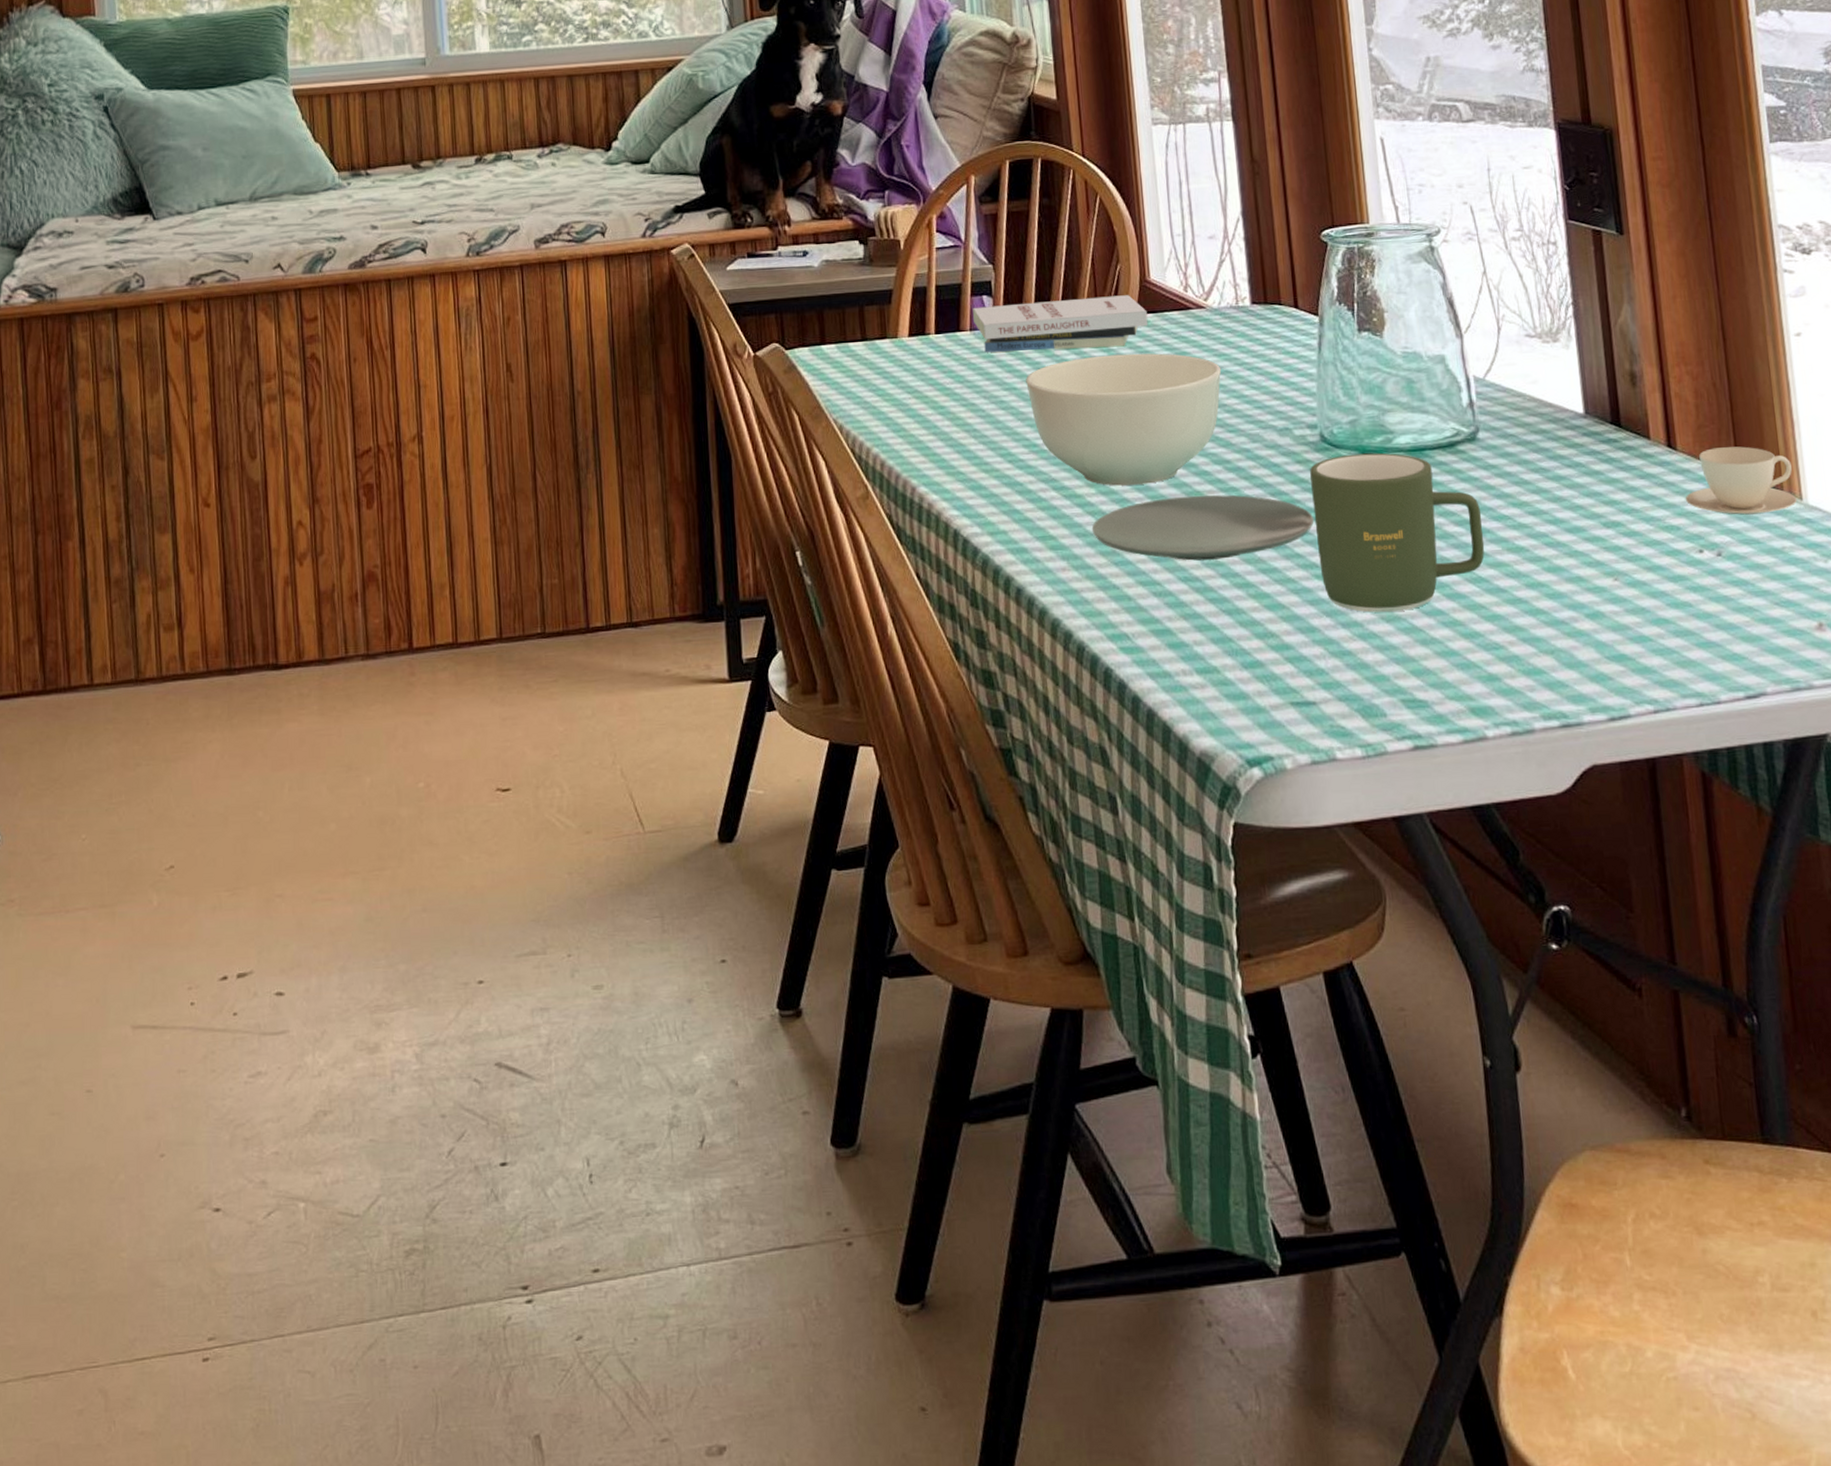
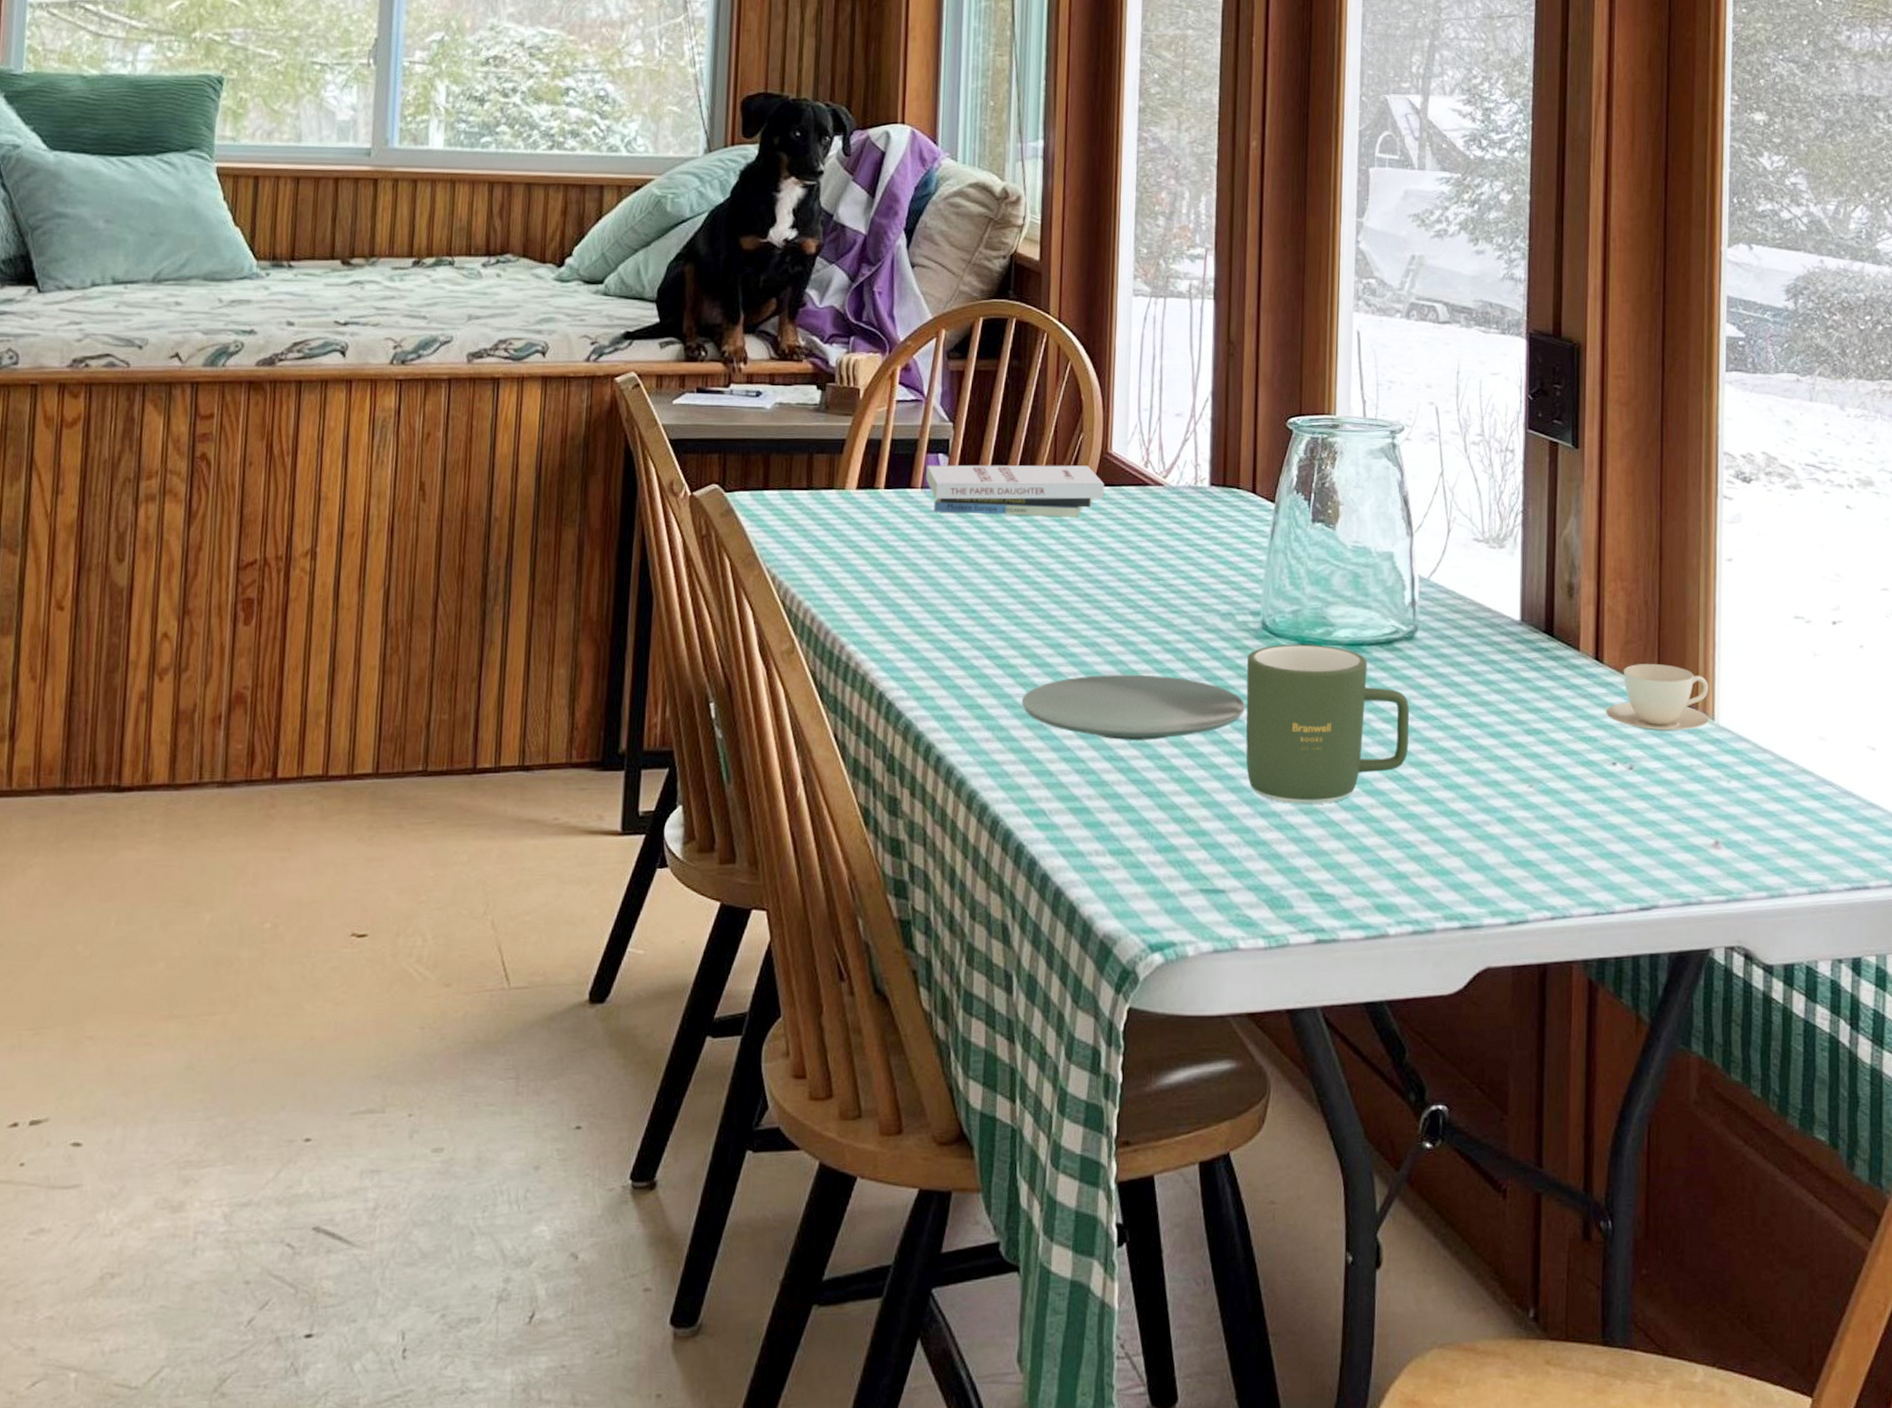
bowl: present [1026,353,1222,486] -> none [972,525,1172,659]

